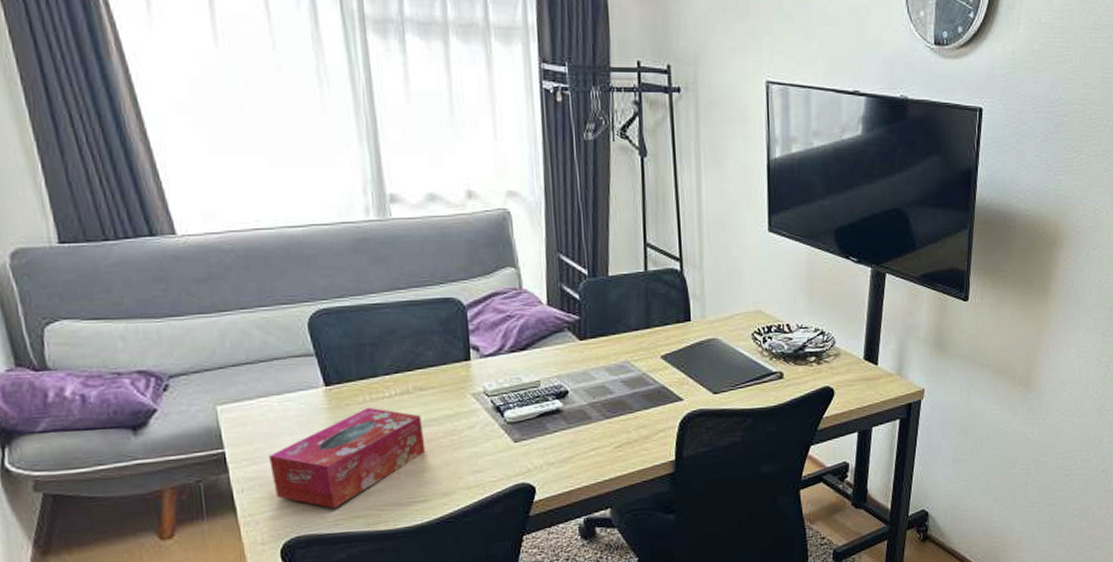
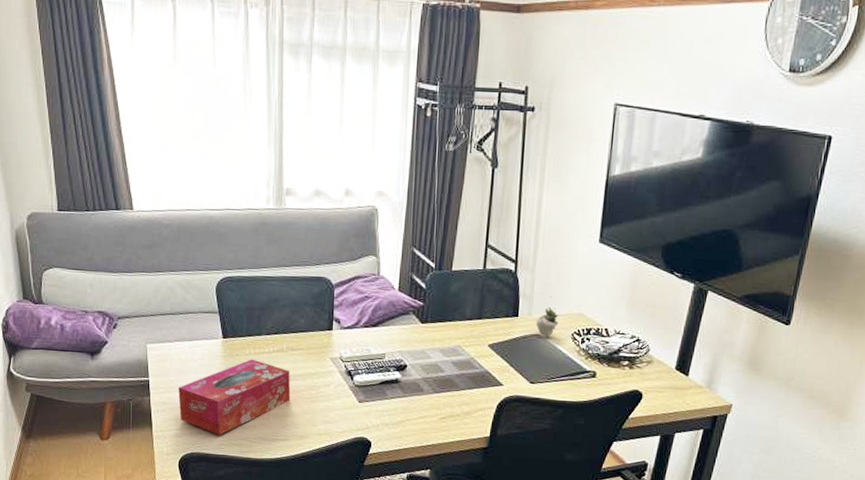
succulent plant: none [712,295,736,341] -> present [537,296,559,338]

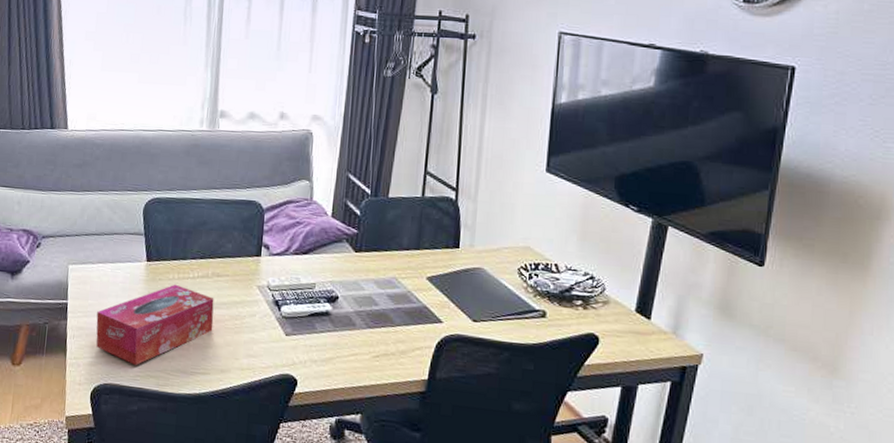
succulent plant: present [537,296,559,338] -> none [479,227,504,272]

